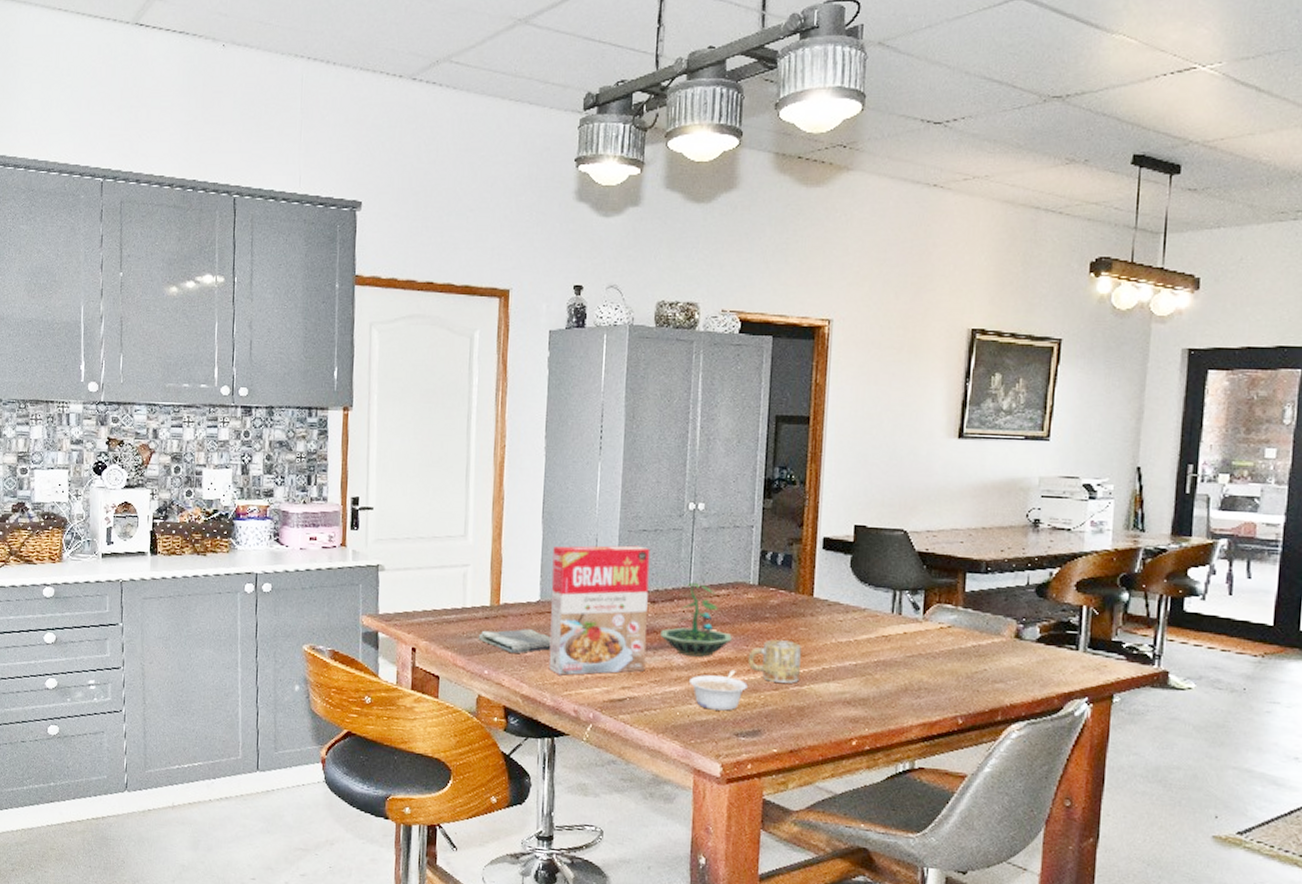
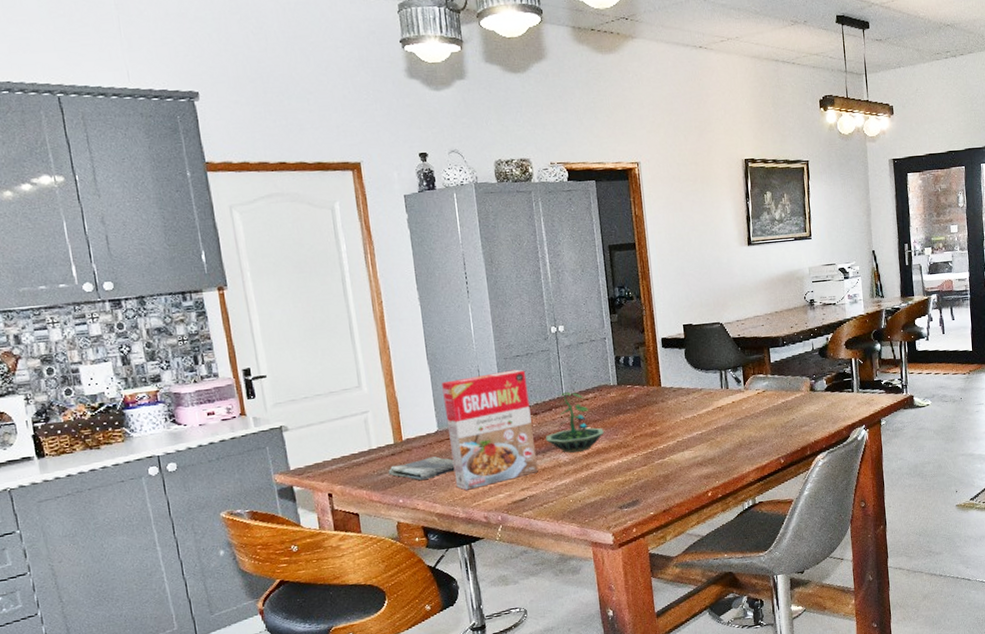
legume: present [688,669,748,711] -> none [575,456,623,492]
mug: present [747,639,801,683] -> none [619,424,661,460]

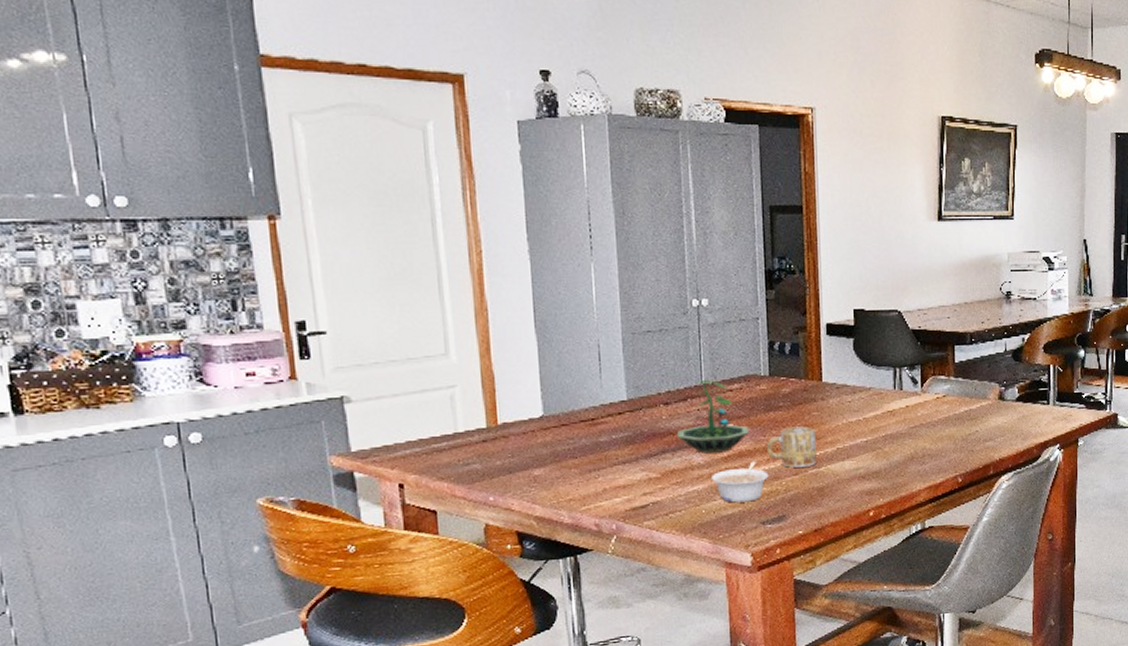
dish towel: present [388,456,455,480] -> none [477,447,562,474]
cereal box: present [442,369,538,491] -> none [551,348,666,491]
legume: none [575,456,623,492] -> present [710,461,769,503]
mug: none [619,424,661,460] -> present [766,426,817,468]

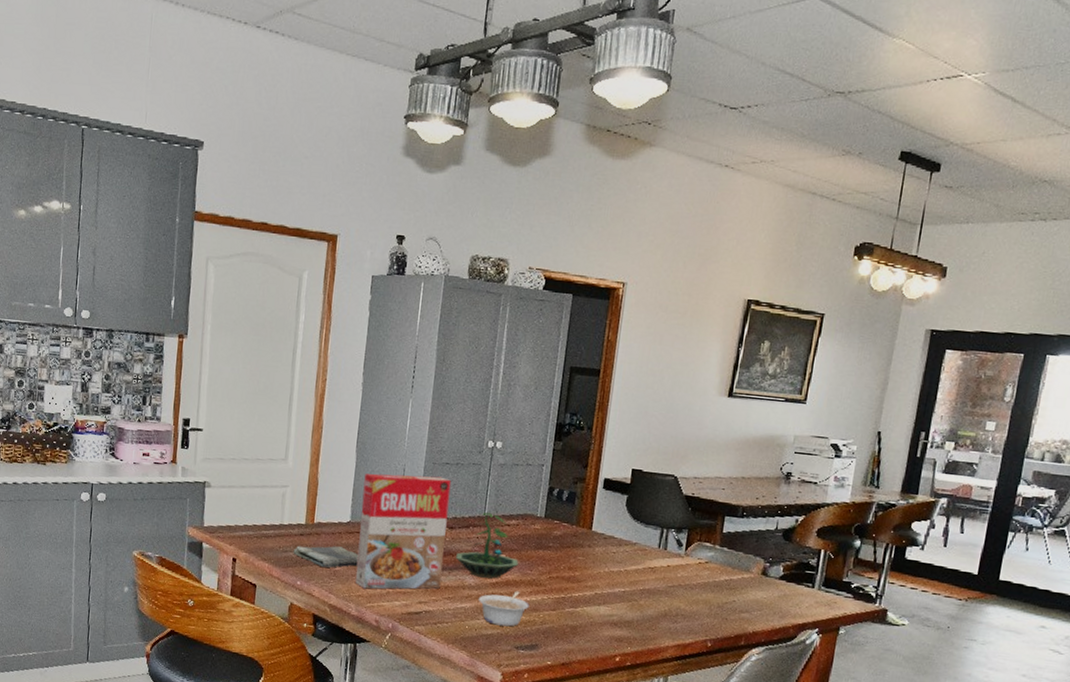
dish towel: none [477,447,562,474] -> present [293,545,359,568]
cereal box: none [551,348,666,491] -> present [355,473,452,589]
mug: present [766,426,817,468] -> none [530,566,578,605]

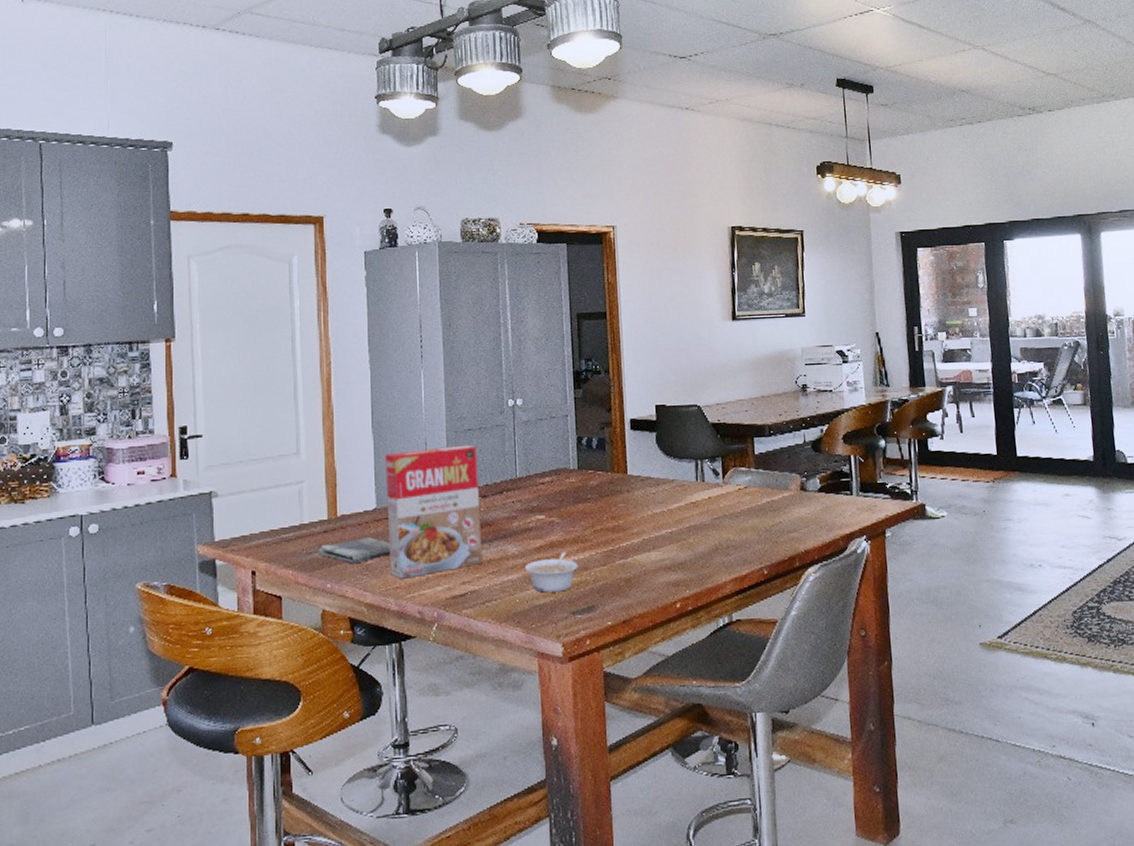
terrarium: present [456,512,519,579] -> none [494,473,560,544]

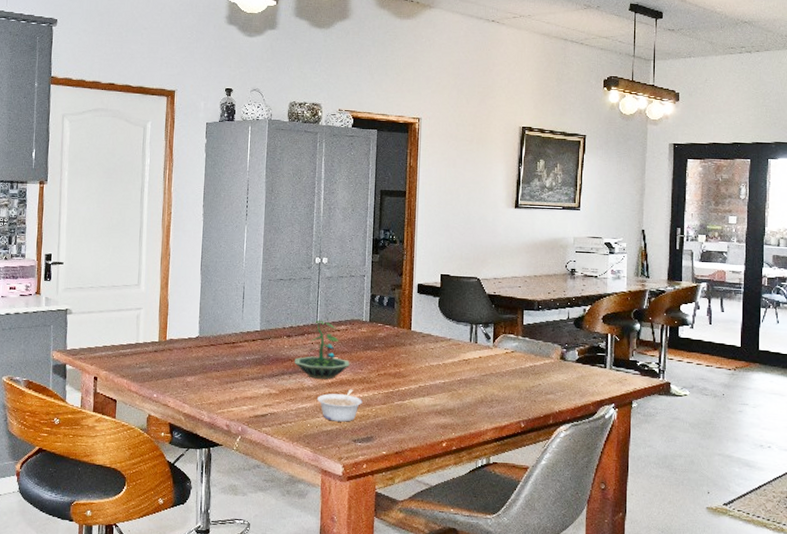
dish towel: present [318,537,391,563] -> none [149,359,208,380]
cereal box: present [385,444,483,579] -> none [206,291,286,397]
terrarium: none [494,473,560,544] -> present [294,320,350,379]

